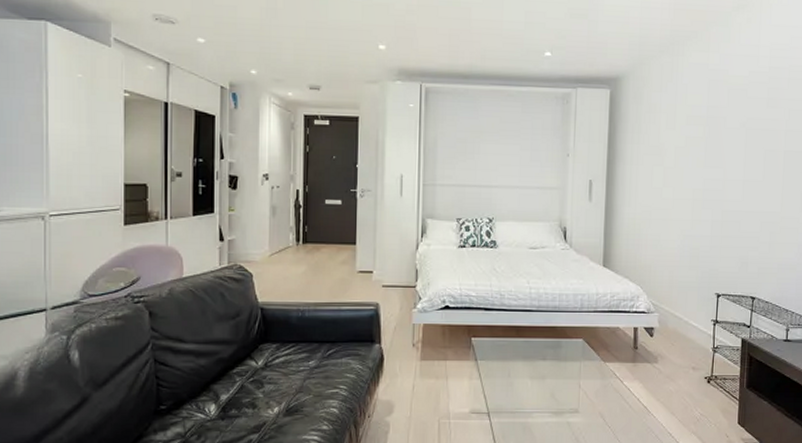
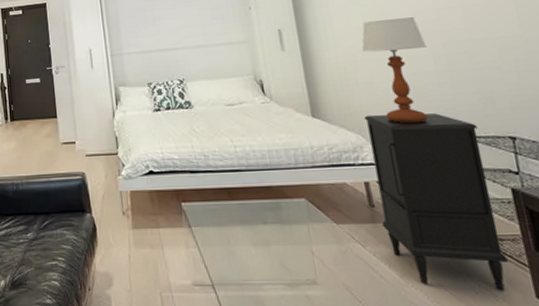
nightstand: none [641,269,730,419] -> present [364,113,508,291]
table lamp: none [657,183,709,280] -> present [362,17,429,124]

